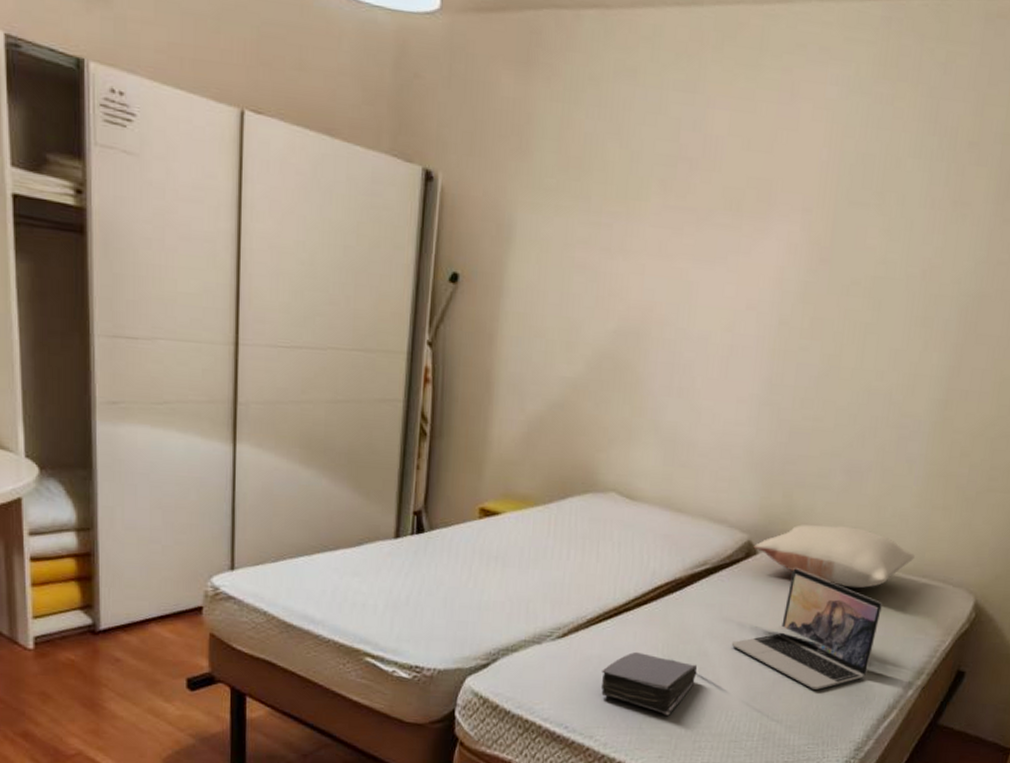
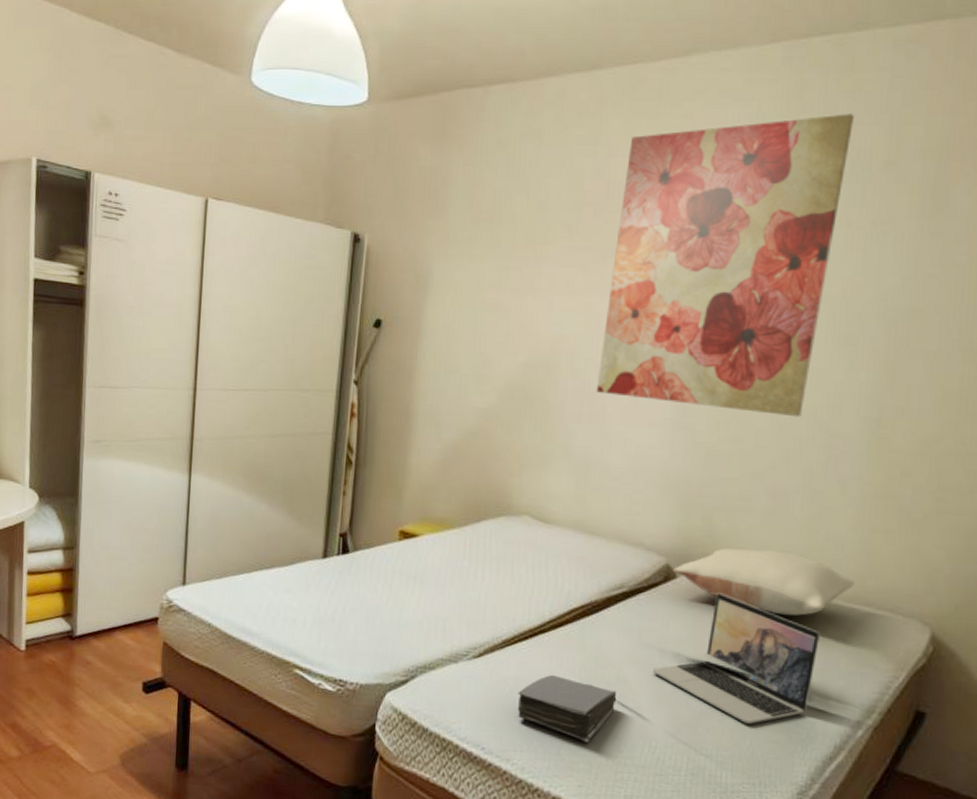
wall art: none [686,86,945,397] -> present [596,114,855,417]

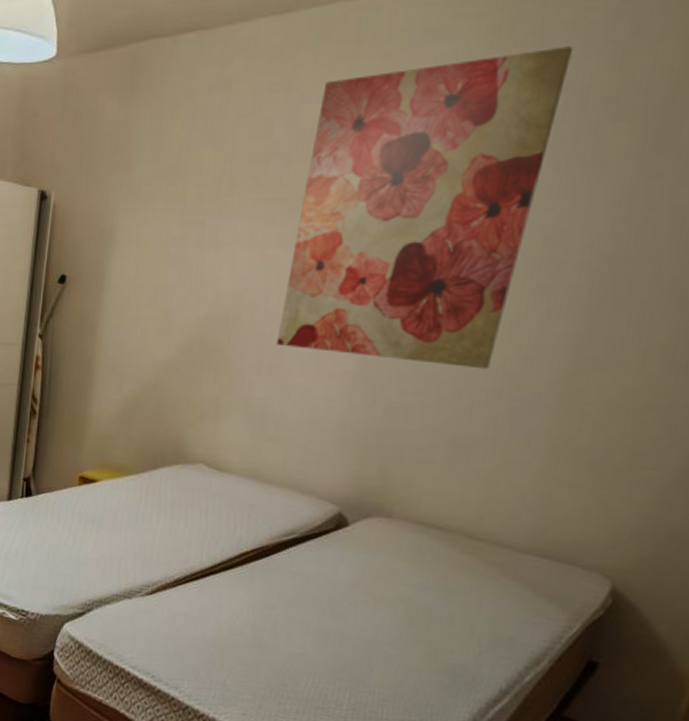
book: present [517,674,617,743] -> none [186,612,284,676]
laptop: present [652,593,820,724] -> none [319,541,493,666]
pillow: present [672,548,855,617] -> none [344,498,534,566]

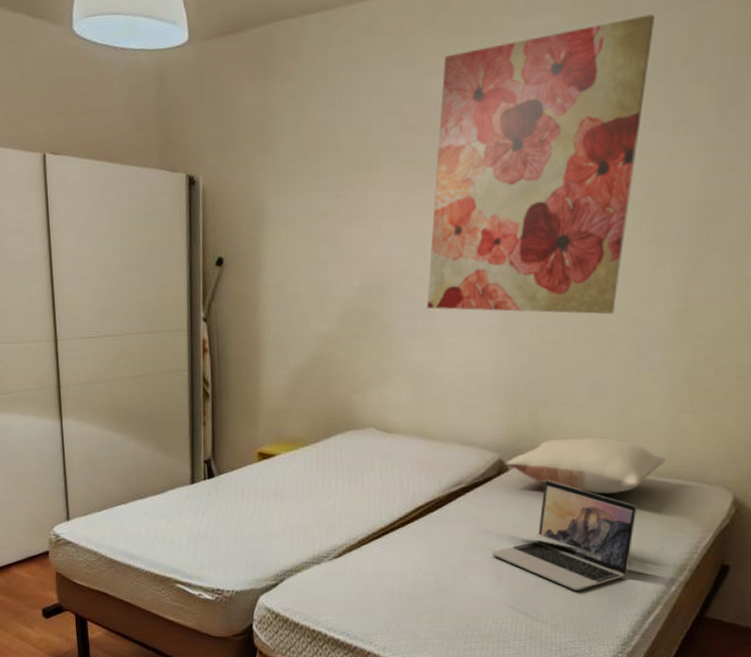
laptop: none [319,541,493,666] -> present [492,480,637,590]
pillow: none [344,498,534,566] -> present [505,437,666,494]

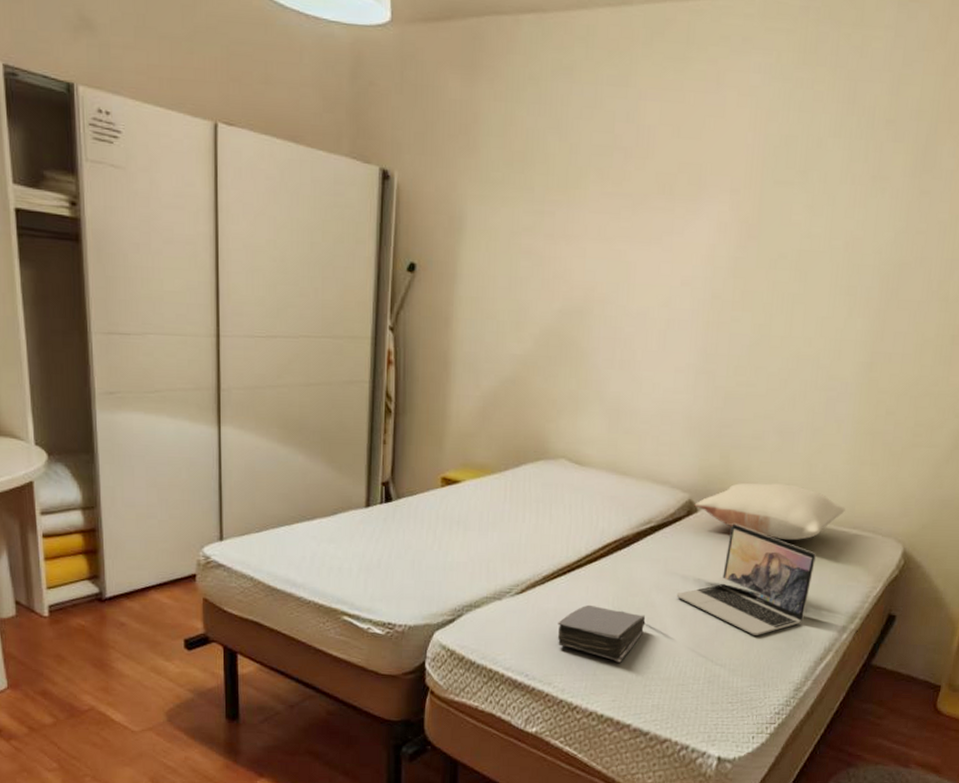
book: none [375,566,462,621] -> present [557,604,646,663]
wall art: present [426,14,656,315] -> none [627,69,862,362]

